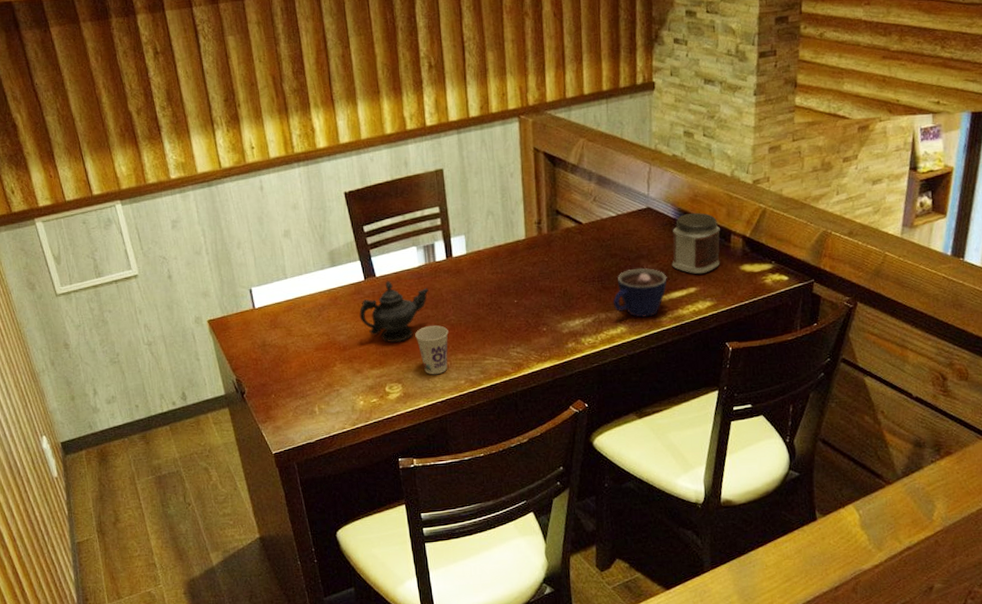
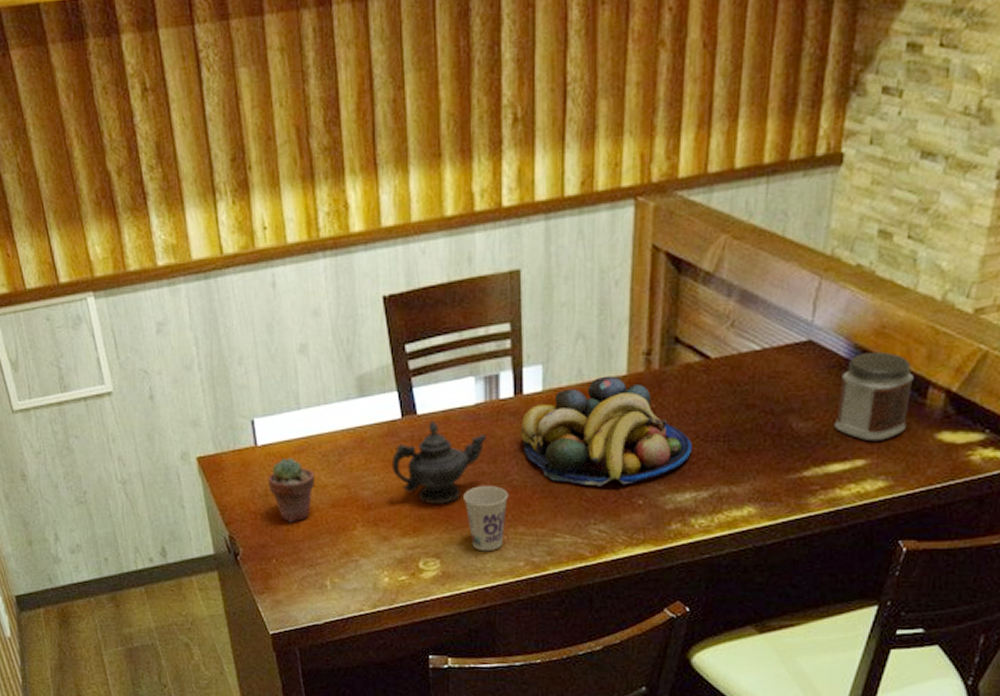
potted succulent: none [265,315,301,366] -> present [268,458,314,523]
fruit bowl: none [453,240,576,320] -> present [520,376,692,486]
cup: present [613,267,667,318] -> none [741,426,825,496]

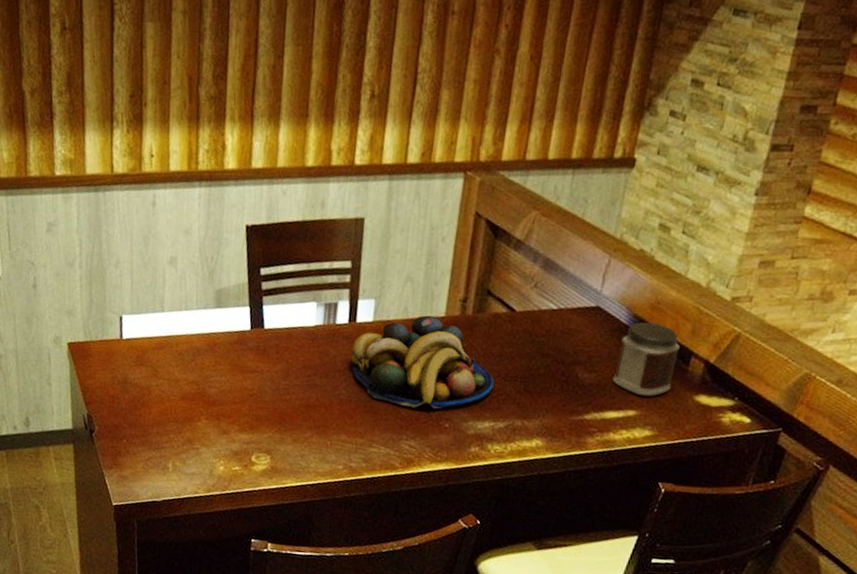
potted succulent: present [268,458,314,523] -> none [128,352,170,409]
teapot: present [391,421,486,504] -> none [237,336,322,408]
cup: present [463,486,508,552] -> none [296,395,336,454]

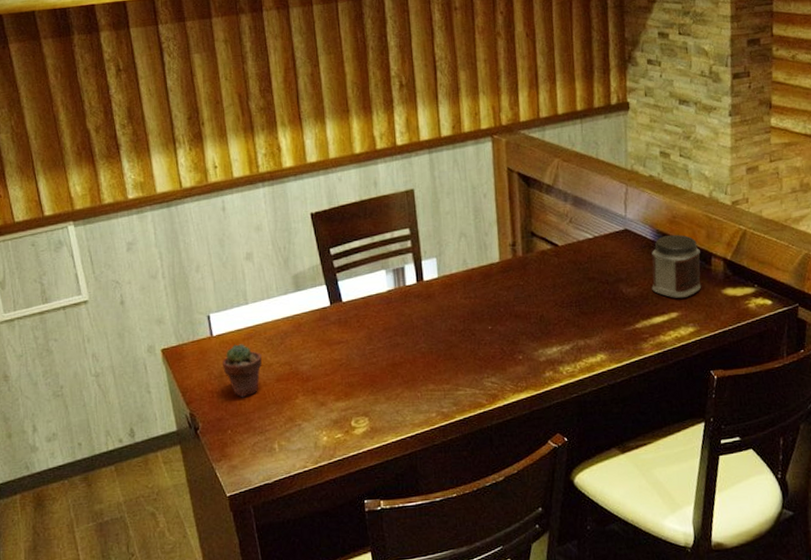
potted succulent: none [128,352,170,409] -> present [223,344,262,398]
fruit bowl: present [350,315,494,409] -> none [424,263,553,348]

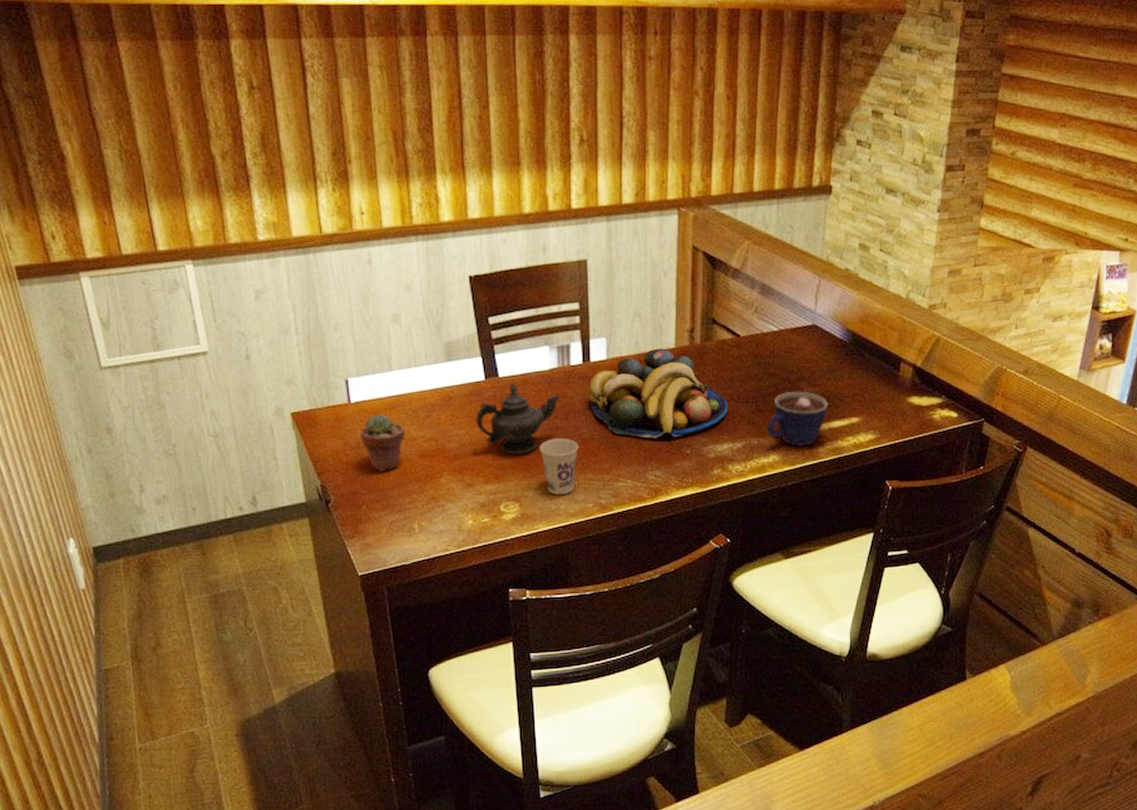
teapot: none [324,306,398,372] -> present [476,383,559,454]
cup: none [383,353,419,408] -> present [540,439,579,495]
fruit bowl: none [424,263,553,348] -> present [588,348,728,439]
cup: none [591,291,648,345] -> present [767,391,828,447]
jar: present [651,235,702,299] -> none [835,336,890,404]

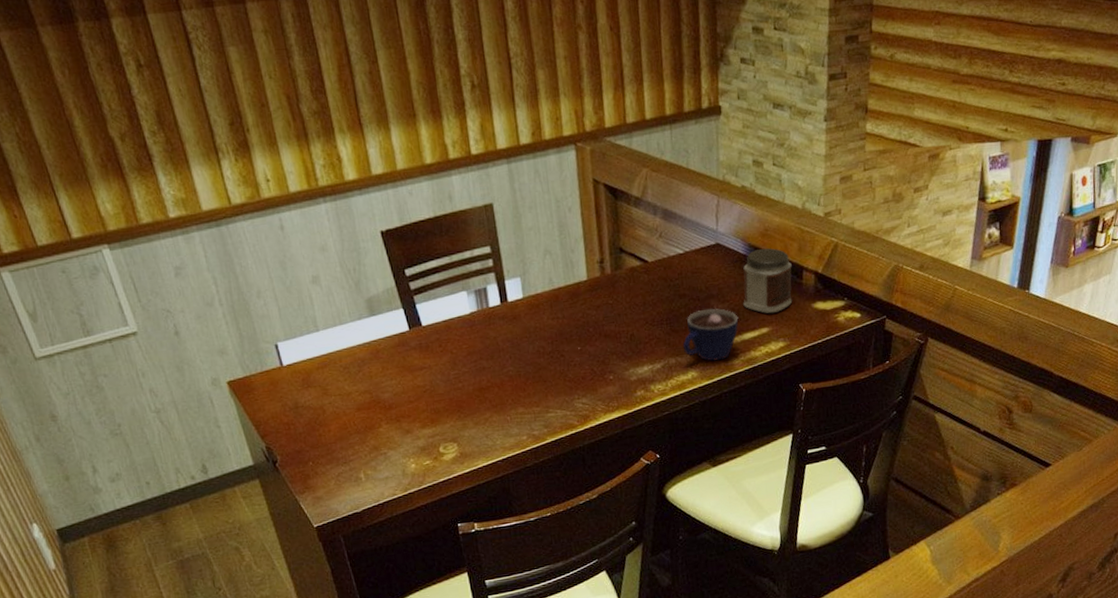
potted succulent: present [360,414,404,472] -> none [296,373,340,429]
teapot: present [476,383,559,454] -> none [405,330,483,398]
cup: present [540,439,579,495] -> none [470,377,508,432]
fruit bowl: present [588,348,728,439] -> none [509,281,644,369]
jar: none [835,336,890,404] -> present [743,248,793,314]

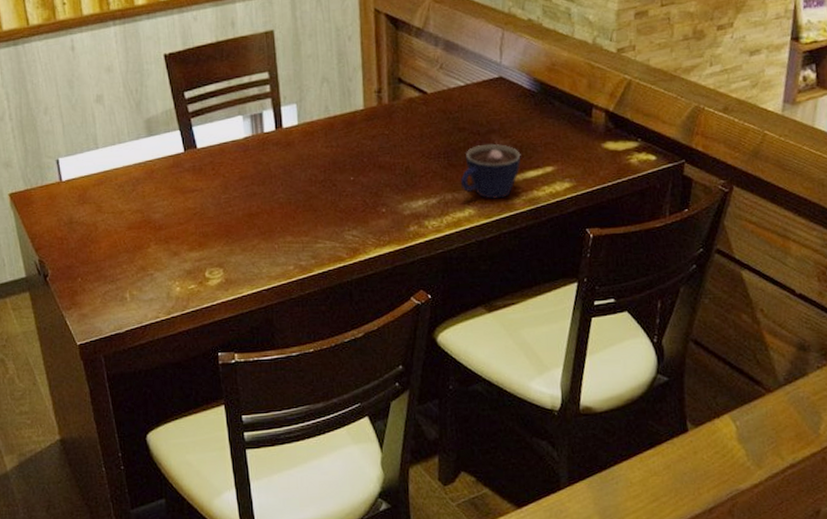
jar: present [743,248,793,314] -> none [526,84,580,152]

